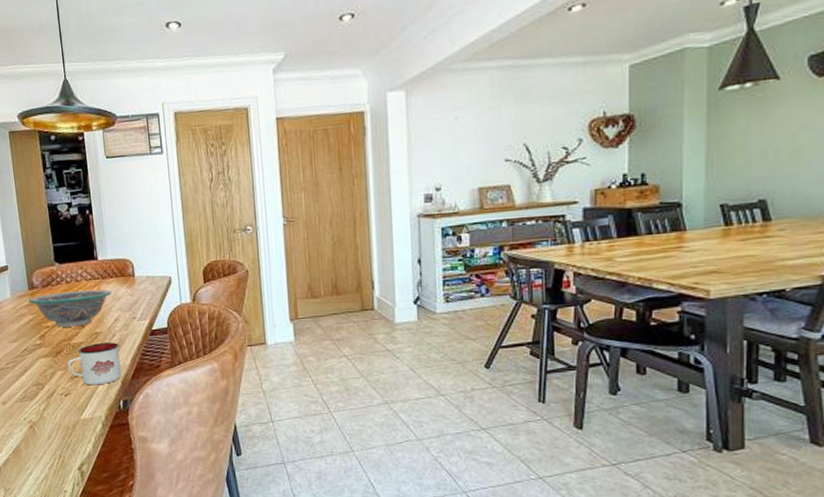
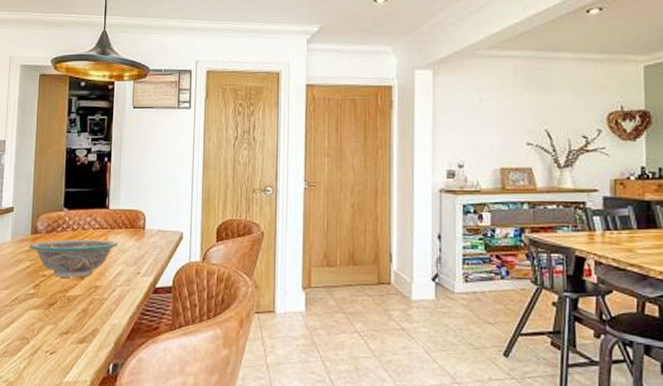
mug: present [68,342,122,386] -> none [59,297,119,345]

